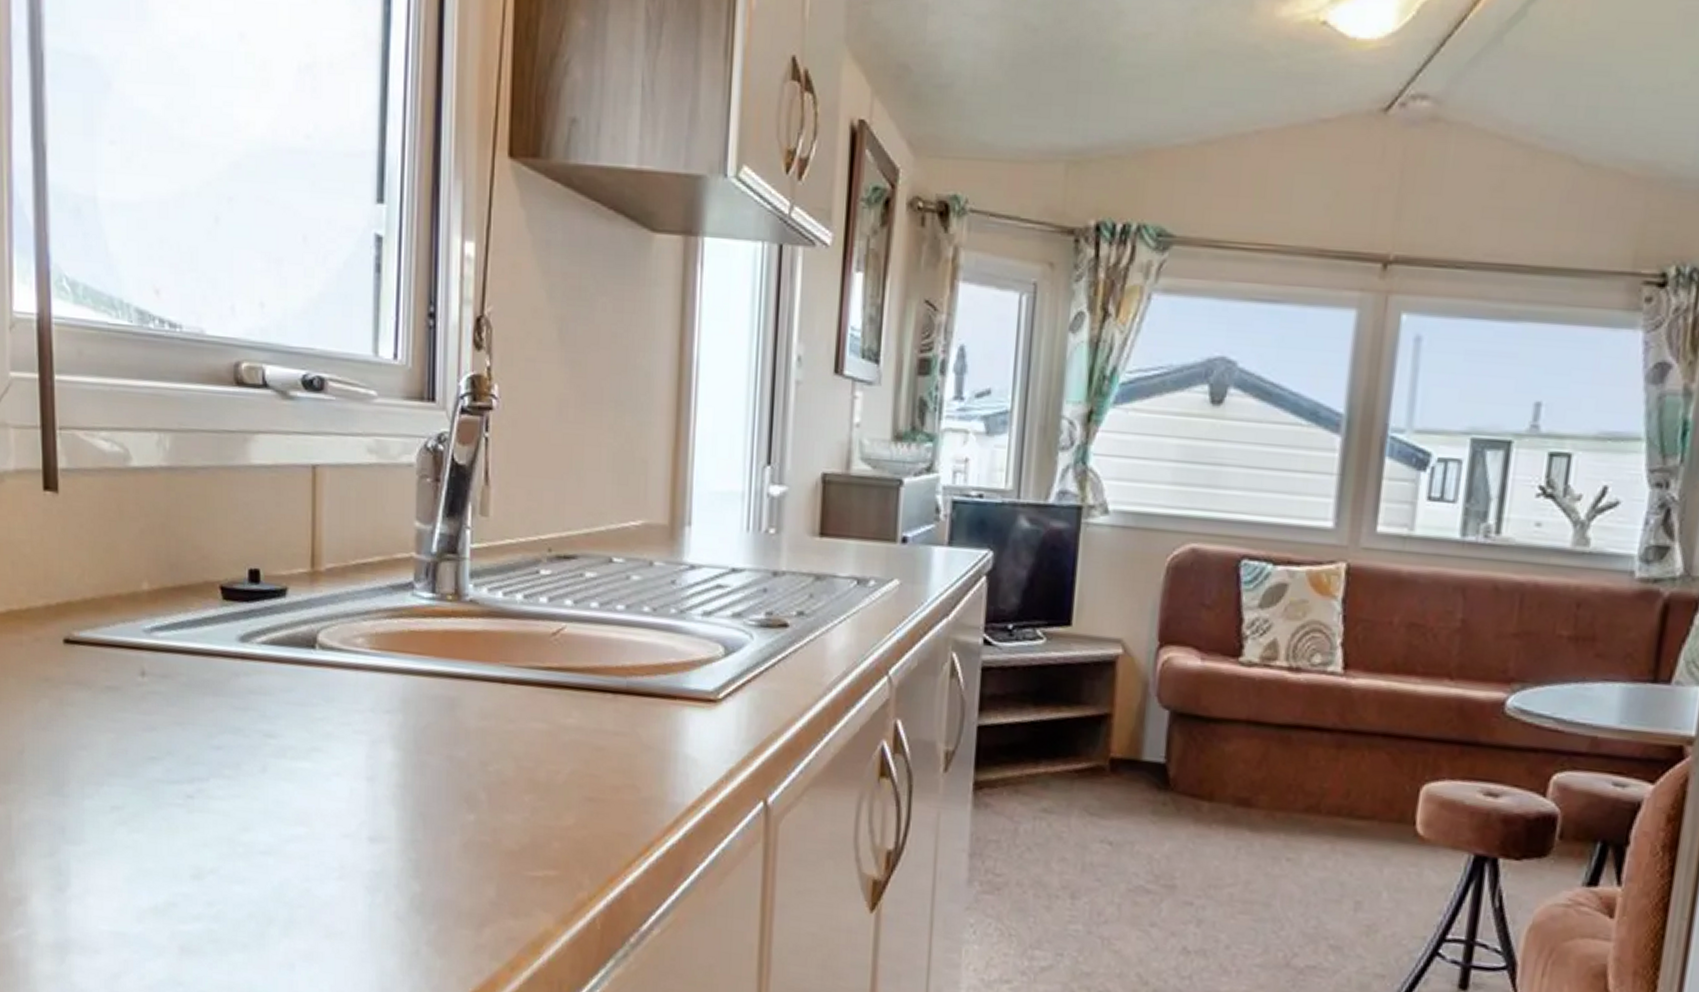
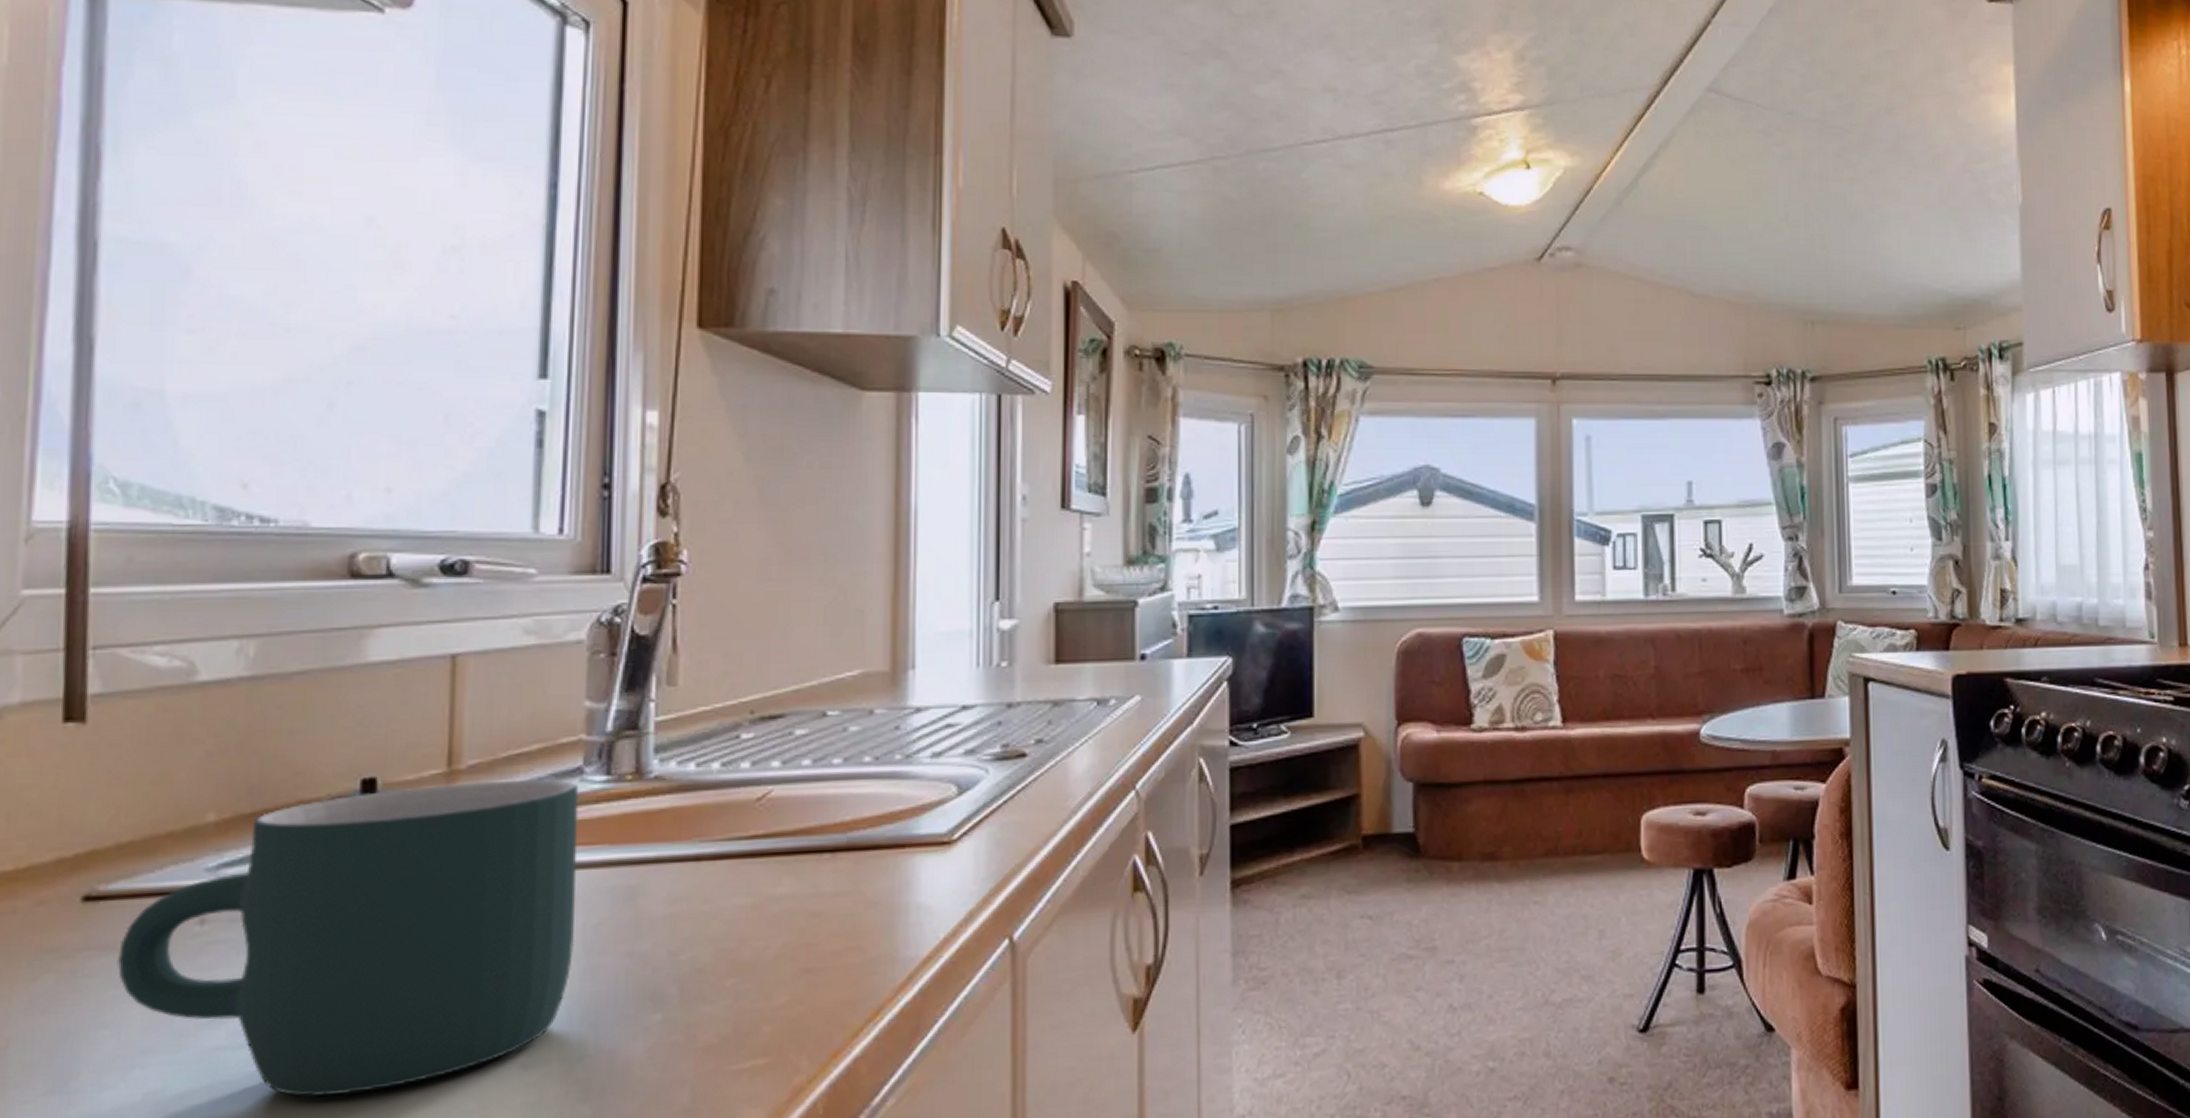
mug: none [88,581,411,838] -> present [116,778,579,1098]

